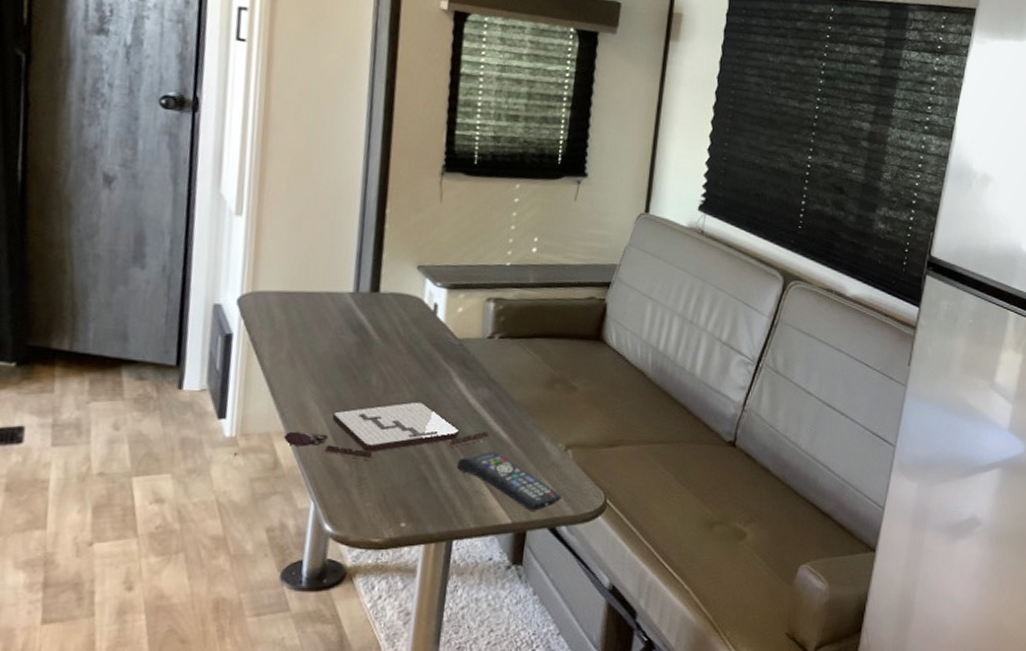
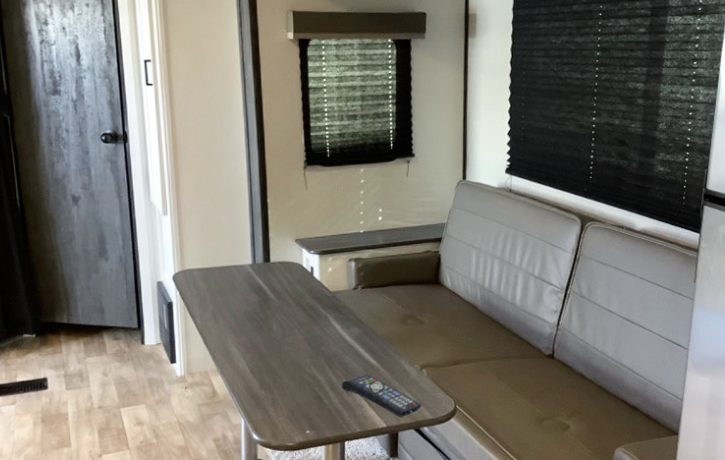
board game: present [284,401,490,460] -> none [217,341,363,386]

